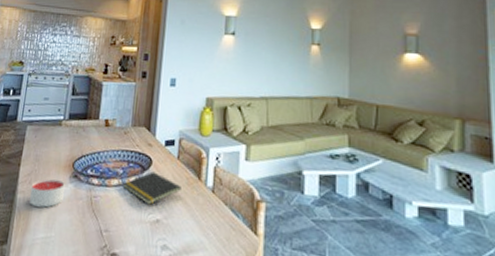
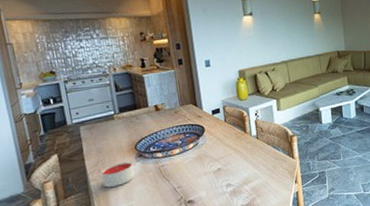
notepad: present [122,171,181,205] -> none [183,135,233,160]

